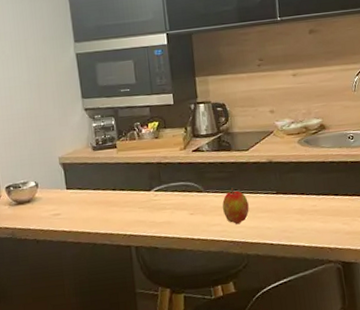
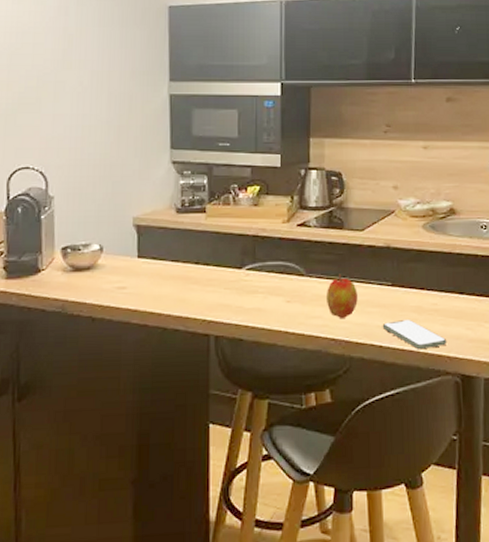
smartphone: none [271,220,328,244] -> present [382,320,447,350]

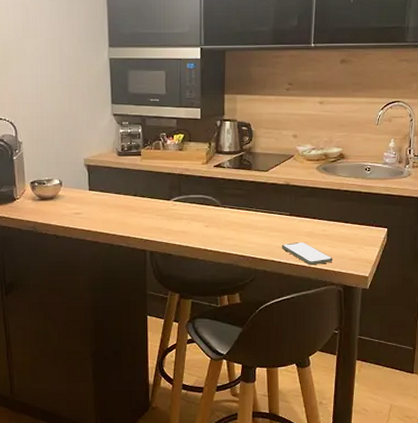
apple: present [325,273,358,318] -> none [236,205,262,240]

